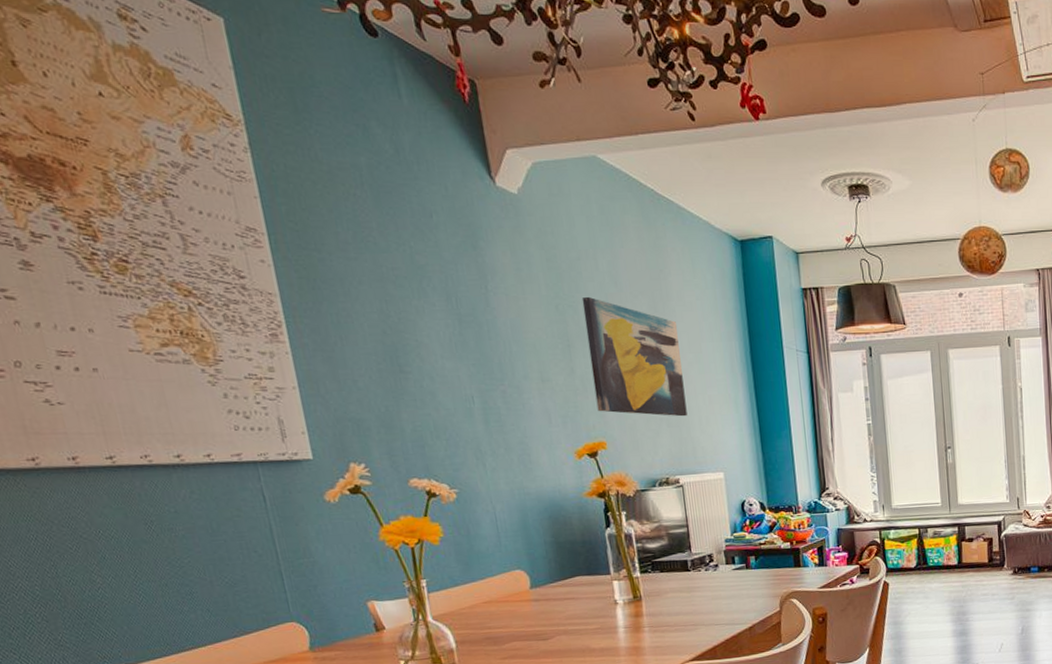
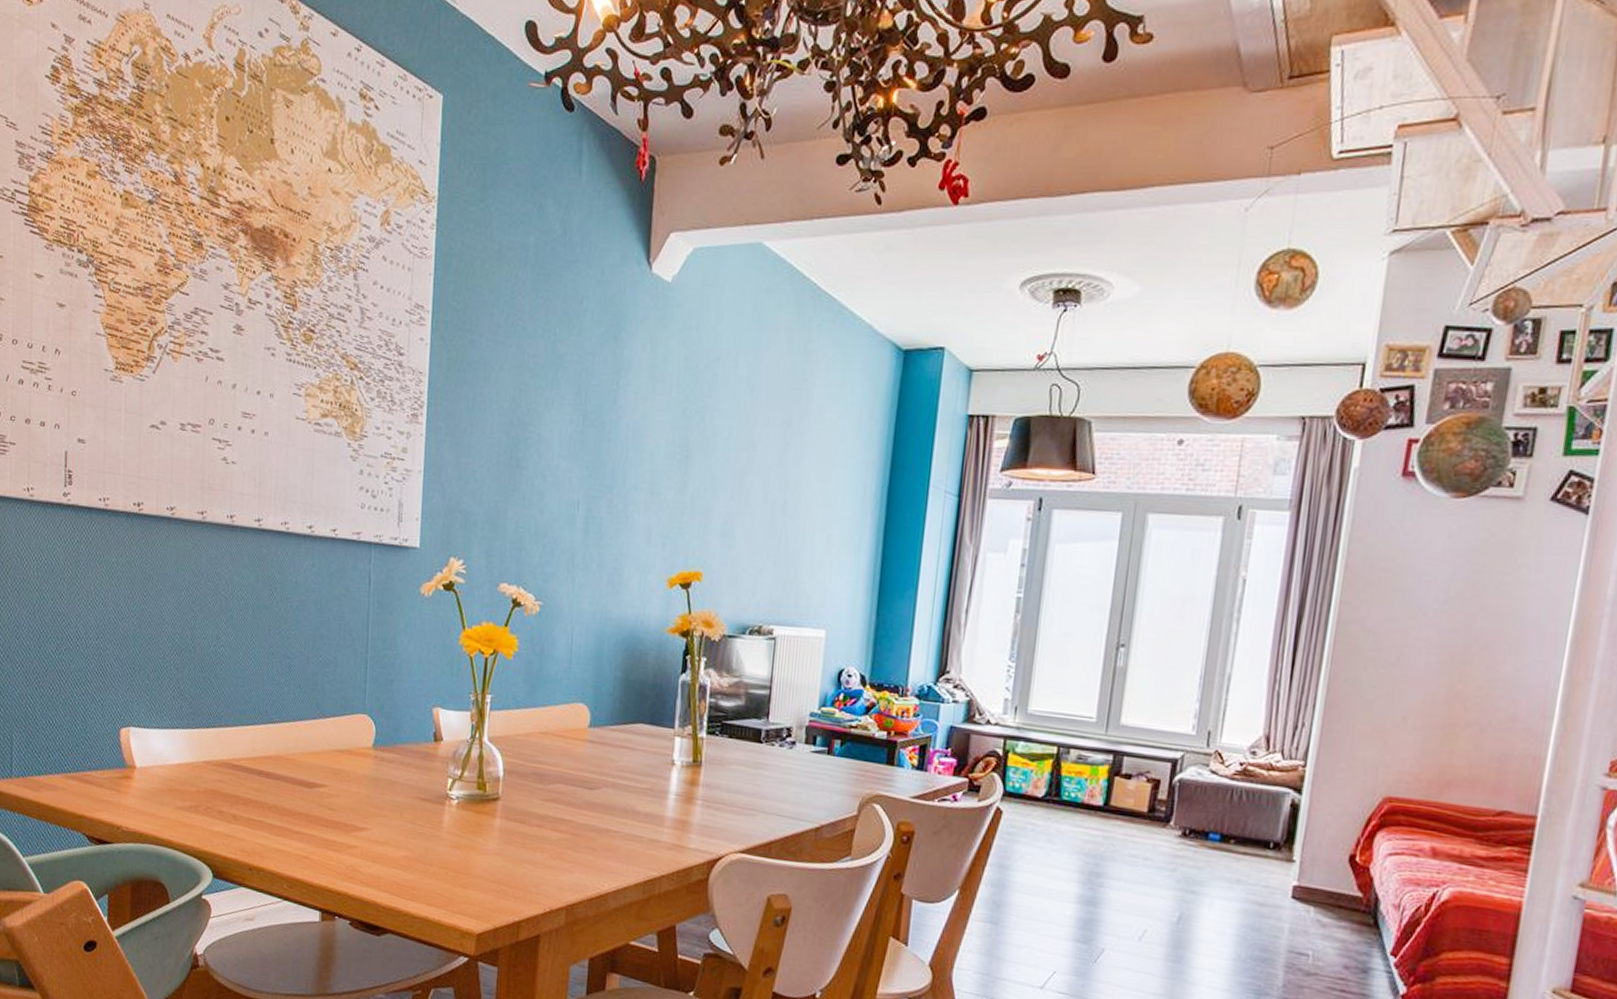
wall art: present [581,296,688,417] -> none [701,402,809,556]

